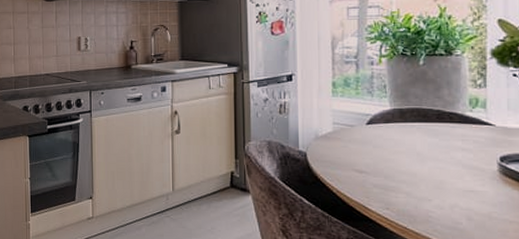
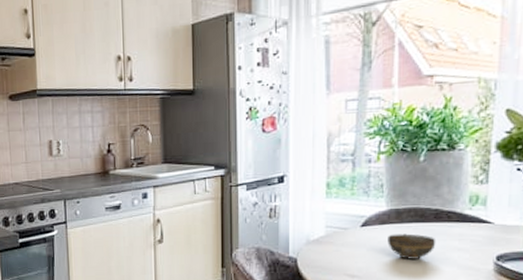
cup: none [393,132,440,158] -> present [387,233,436,259]

